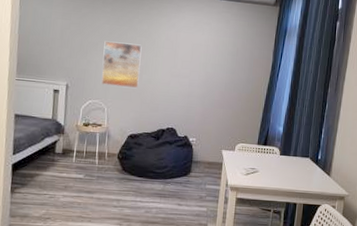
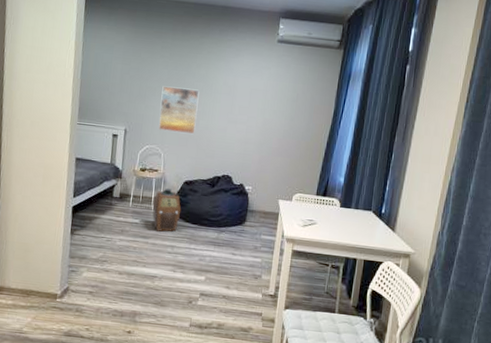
speaker: none [97,141,127,186] -> present [152,187,182,232]

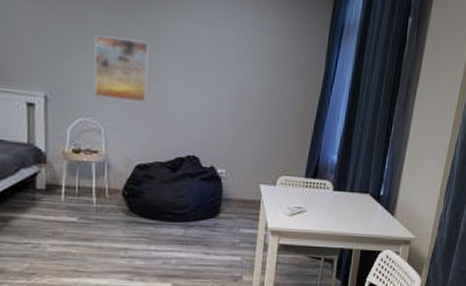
speaker: present [152,187,182,232] -> none [94,174,135,231]

